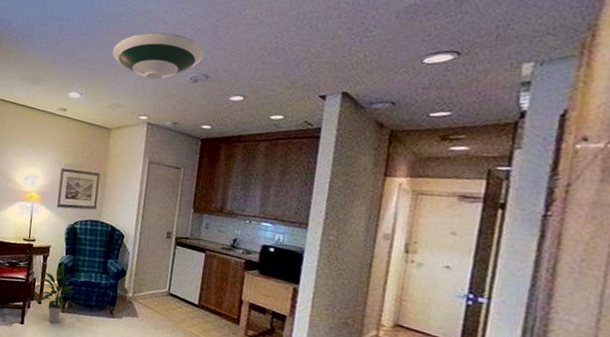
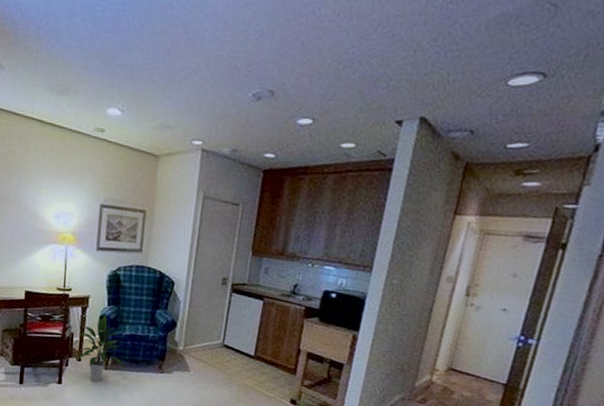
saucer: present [112,32,204,80] -> none [160,33,270,96]

